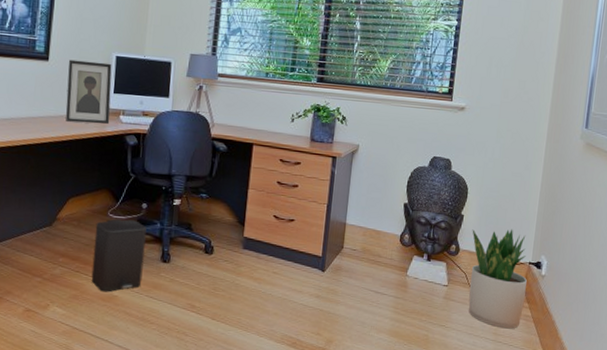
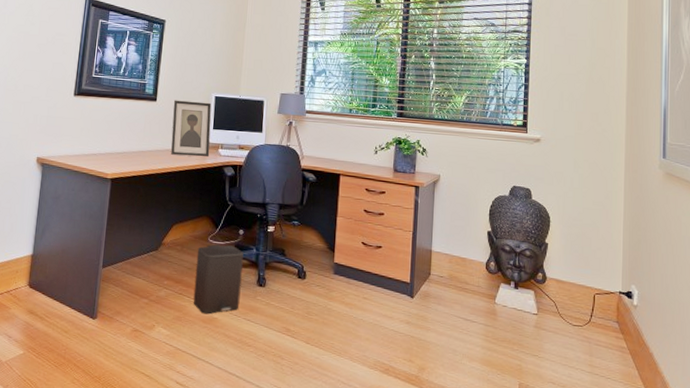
planter: present [468,229,527,329] -> none [557,257,619,361]

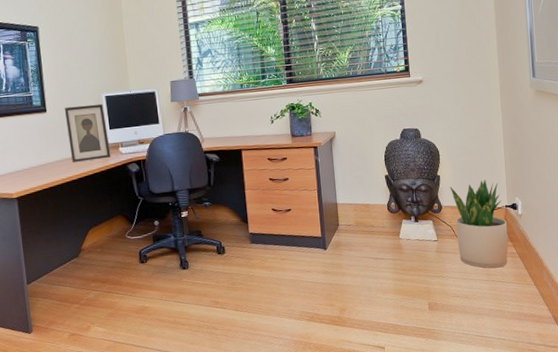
pedal bin: present [193,244,244,314] -> none [117,237,167,306]
planter: none [557,257,619,361] -> present [450,179,508,269]

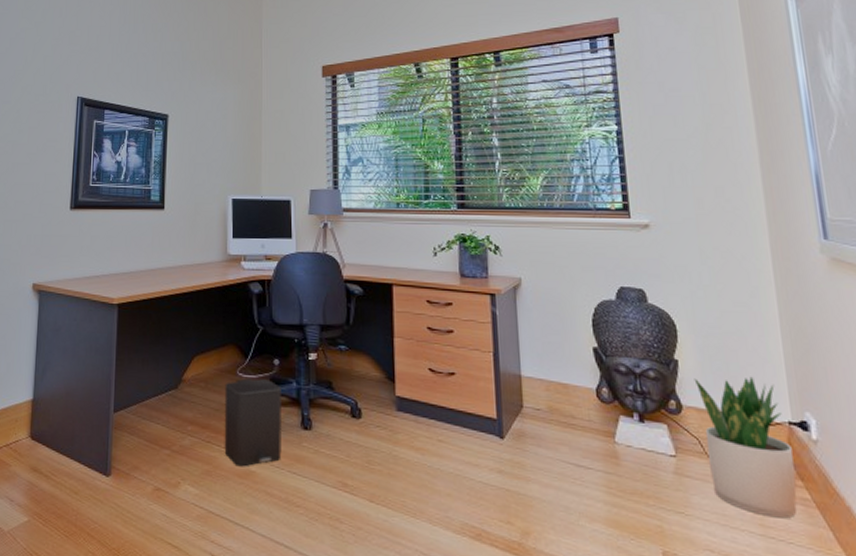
picture frame: present [64,103,111,163] -> none [184,206,231,273]
pedal bin: none [117,237,167,306] -> present [224,378,282,467]

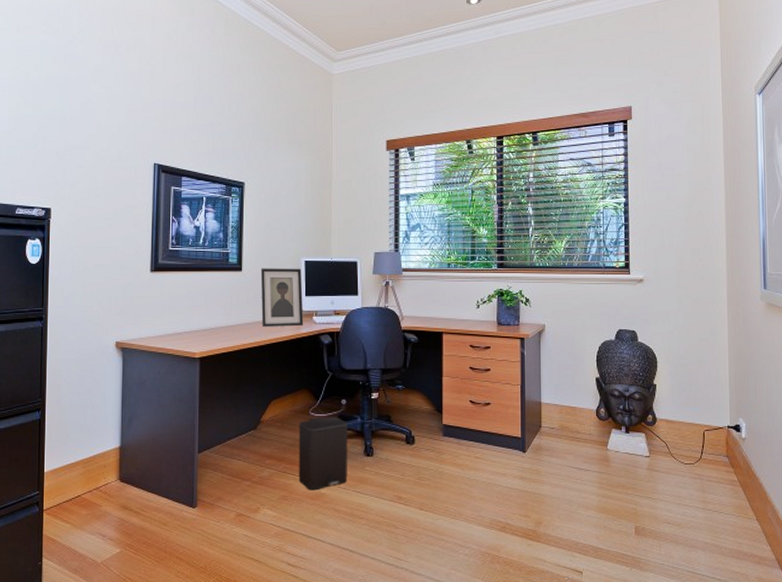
picture frame: none [184,206,231,273] -> present [260,268,304,328]
planter: present [694,376,798,519] -> none [666,394,729,496]

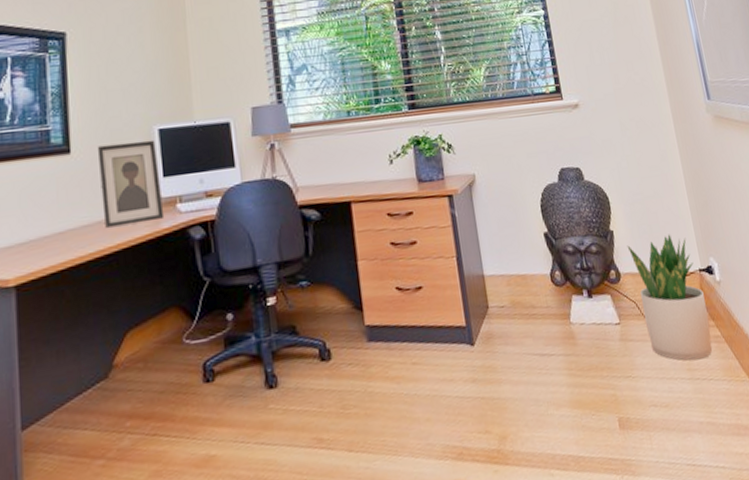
pedal bin: present [298,417,348,491] -> none [169,340,246,455]
planter: none [666,394,729,496] -> present [627,234,713,361]

